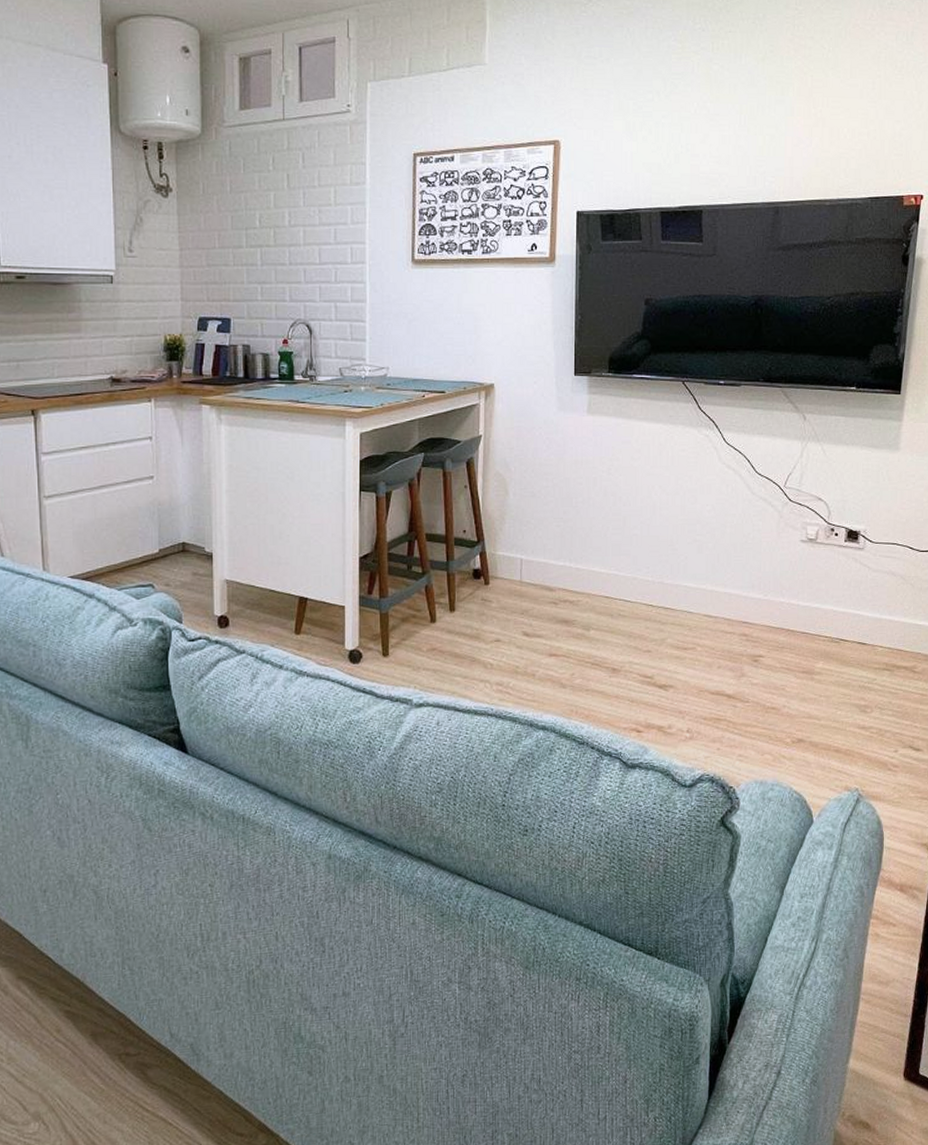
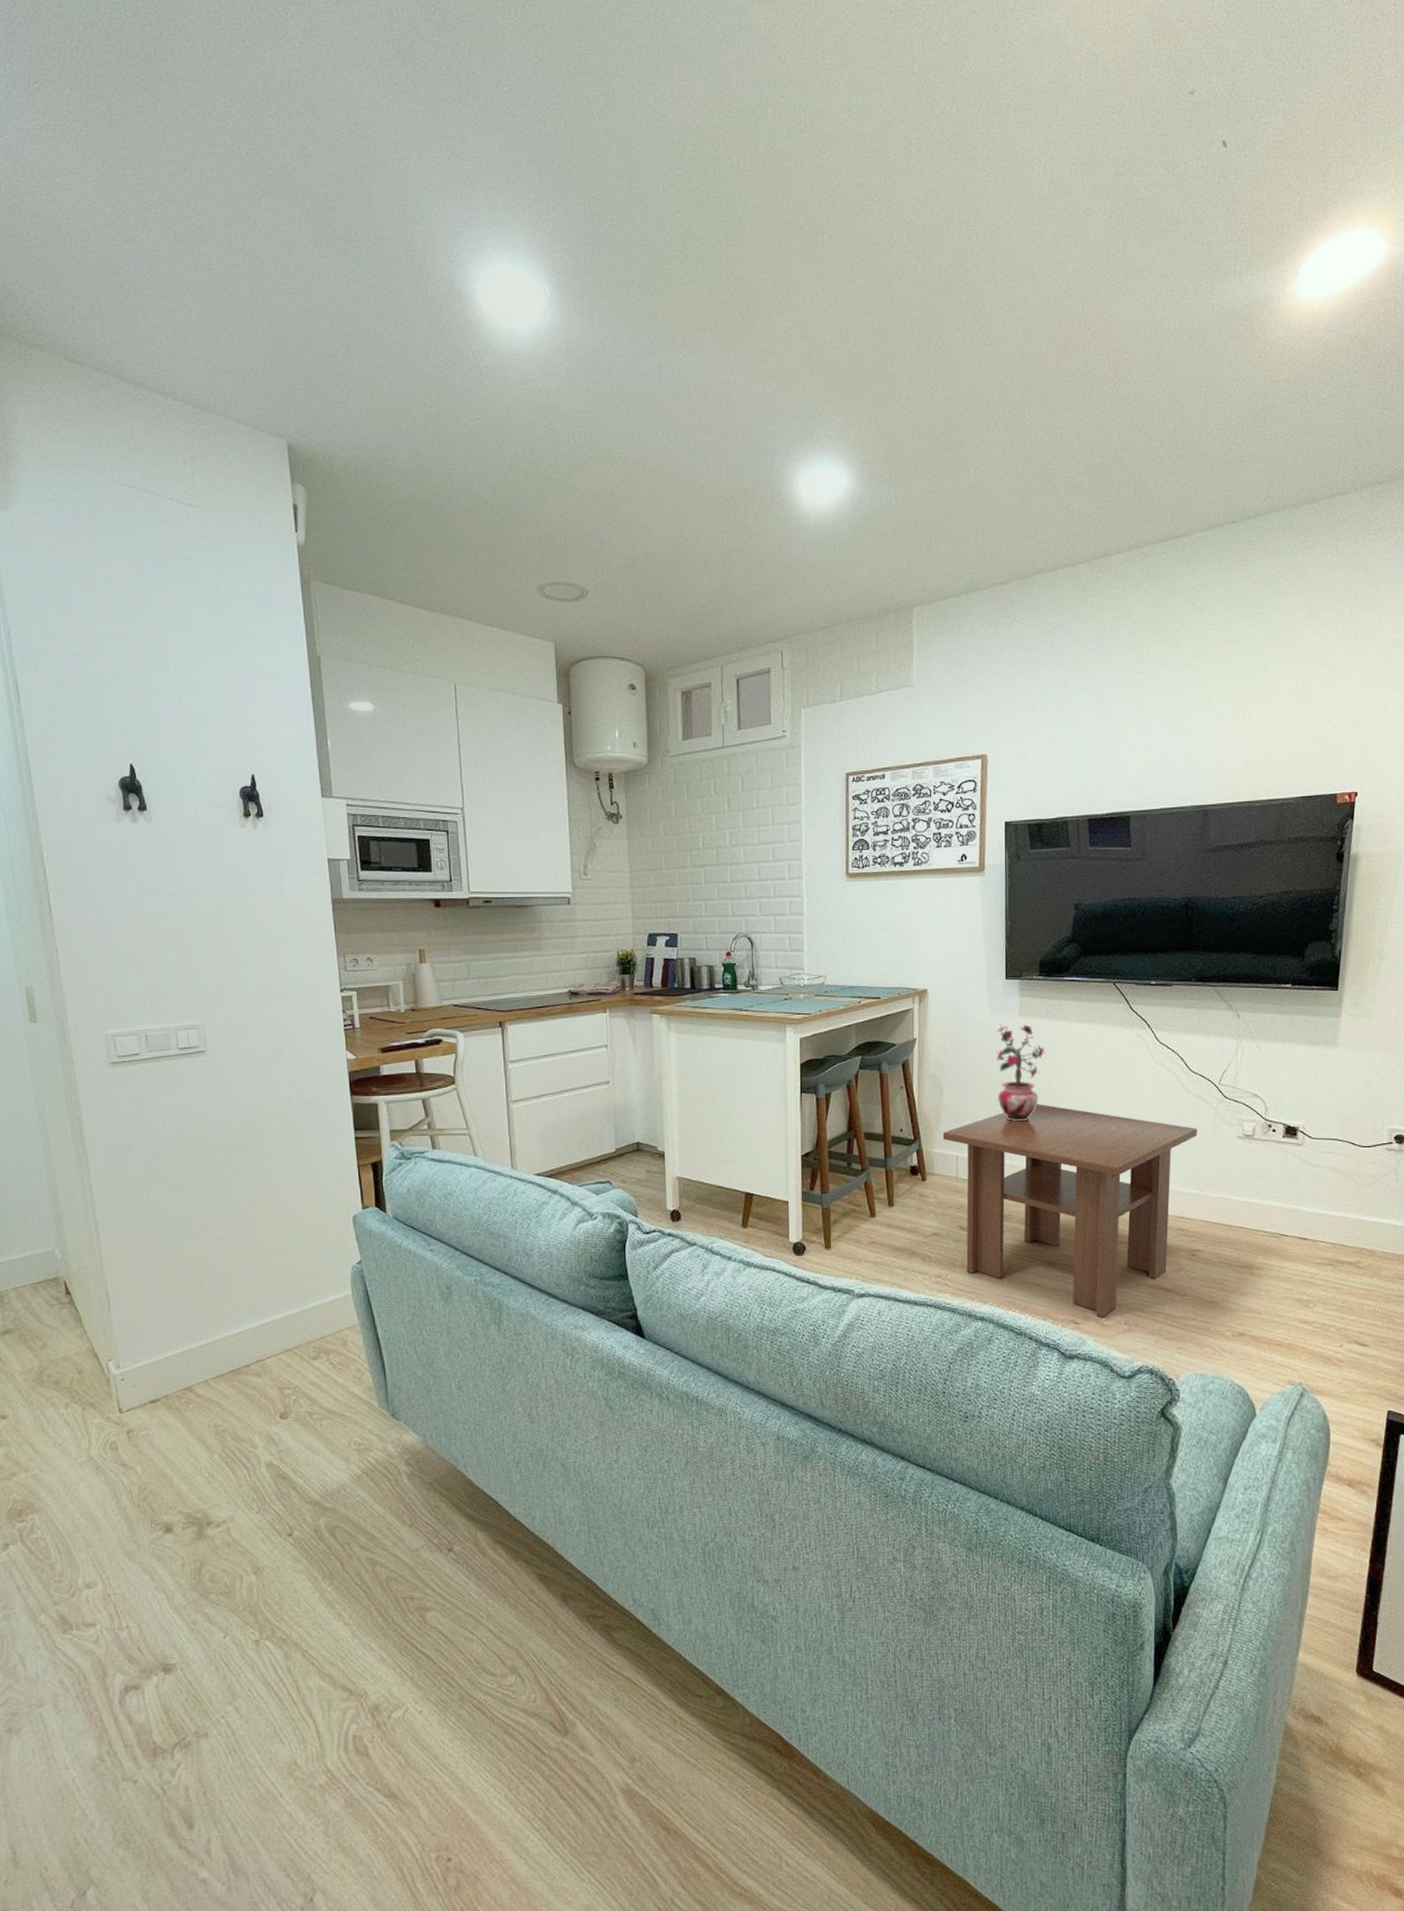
coffee table: none [507,505,763,725] -> present [942,1104,1198,1317]
potted plant: none [563,422,613,523] -> present [996,1024,1045,1122]

